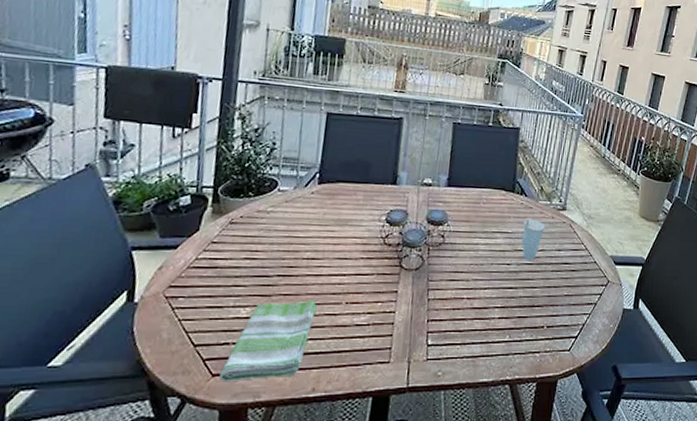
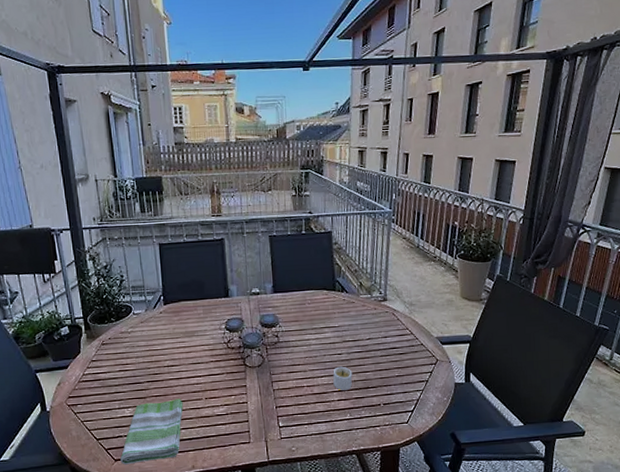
candle: none [496,278,519,307] -> present [333,366,353,390]
cup: present [522,219,546,261] -> none [348,312,370,349]

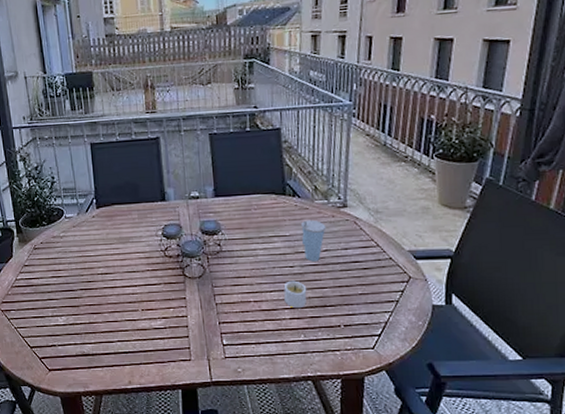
dish towel: present [120,398,183,465] -> none [54,309,119,376]
cup: none [348,312,370,349] -> present [301,220,326,262]

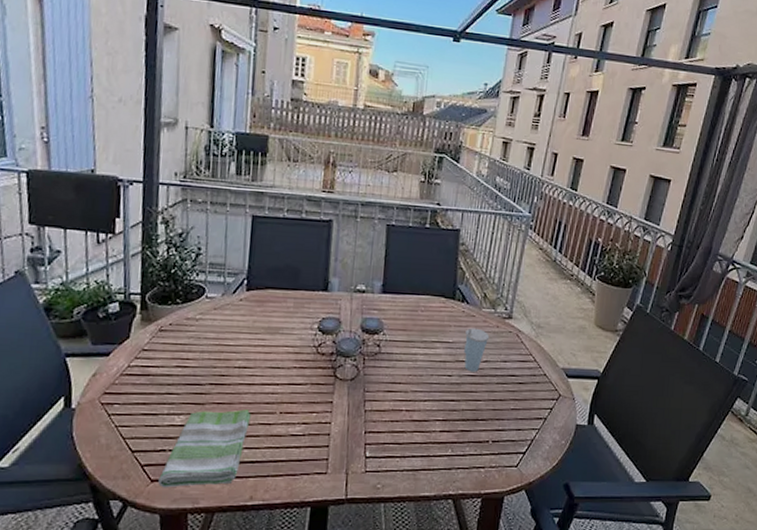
dish towel: none [54,309,119,376] -> present [158,409,251,488]
candle: present [284,280,307,308] -> none [437,390,462,420]

